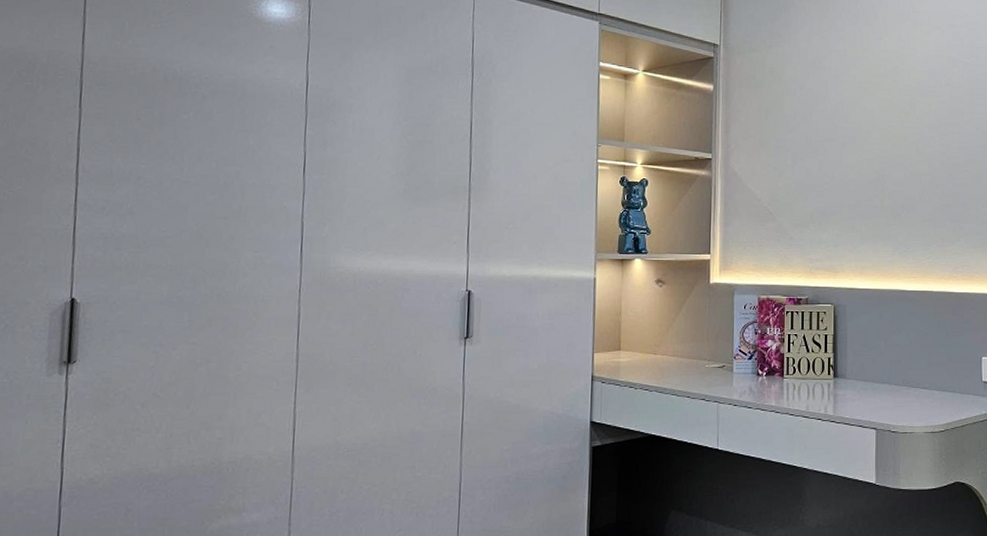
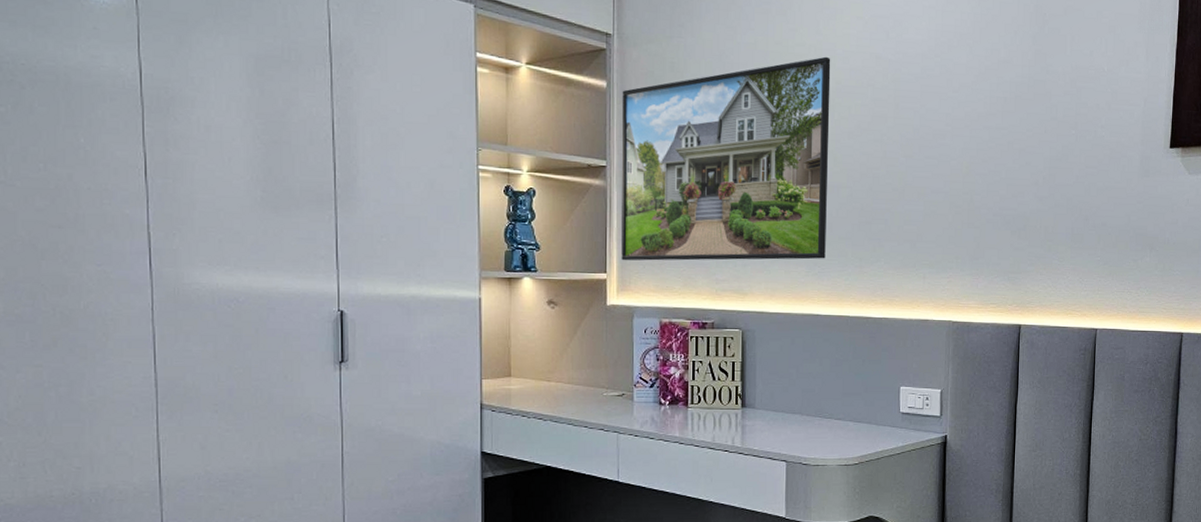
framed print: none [724,60,912,243] -> present [621,56,831,261]

